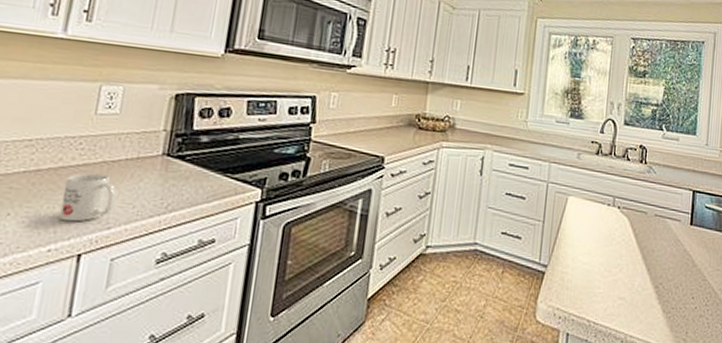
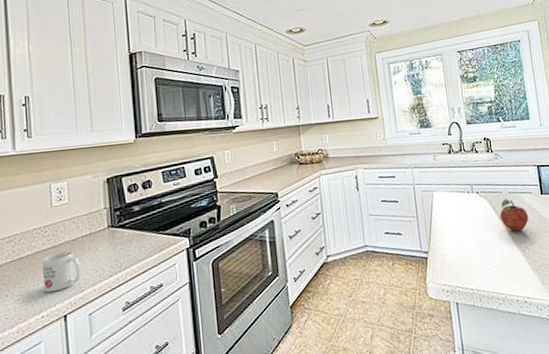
fruit: none [638,221,672,263] -> present [499,199,529,232]

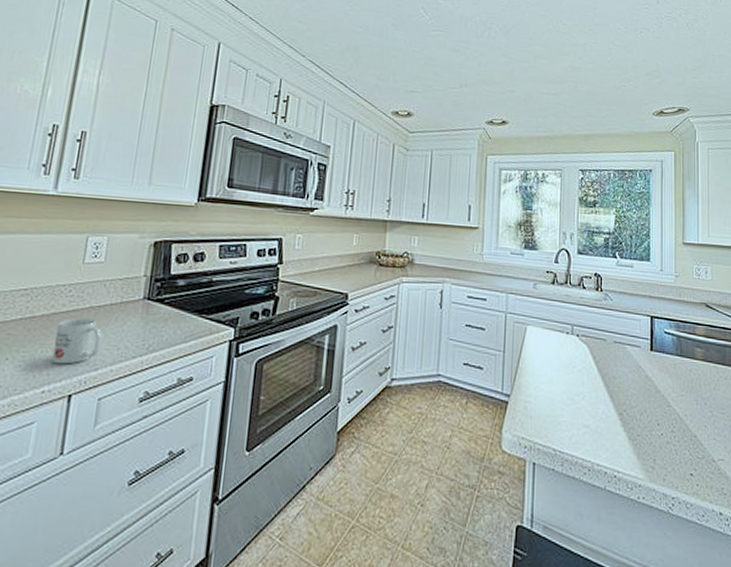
fruit: present [499,199,529,232] -> none [599,348,633,390]

